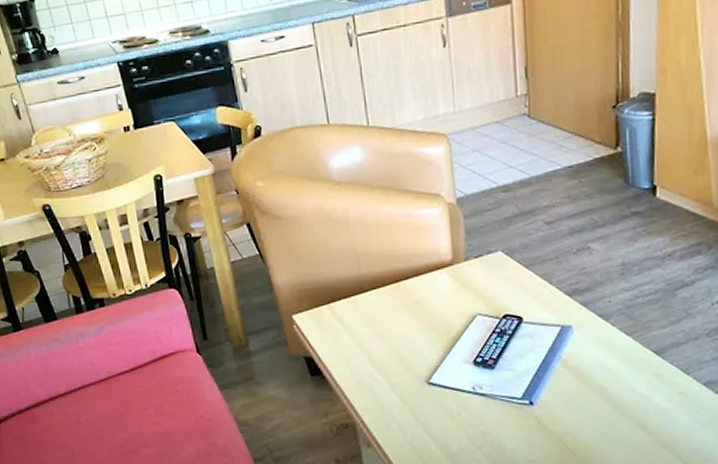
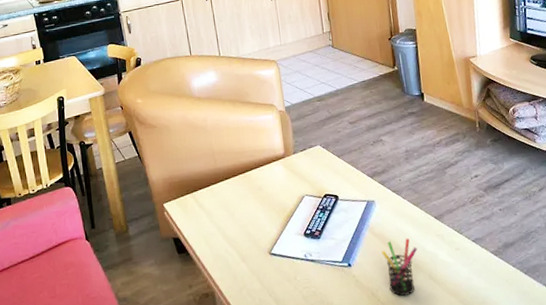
pen holder: none [576,375,625,444] -> present [381,238,418,296]

